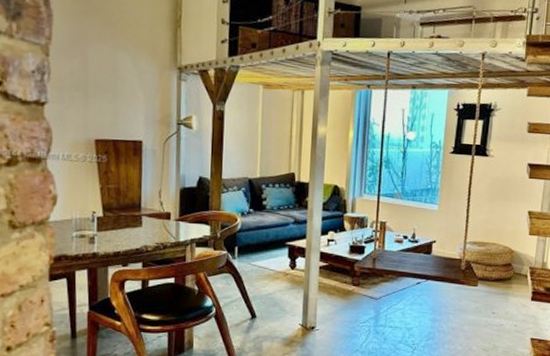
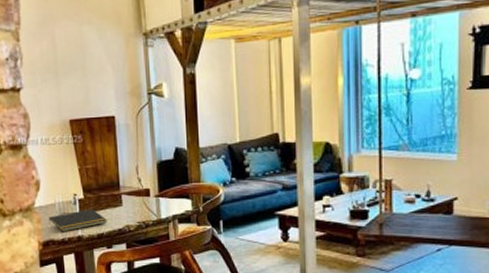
notepad: none [63,227,125,248] -> present [49,208,107,232]

